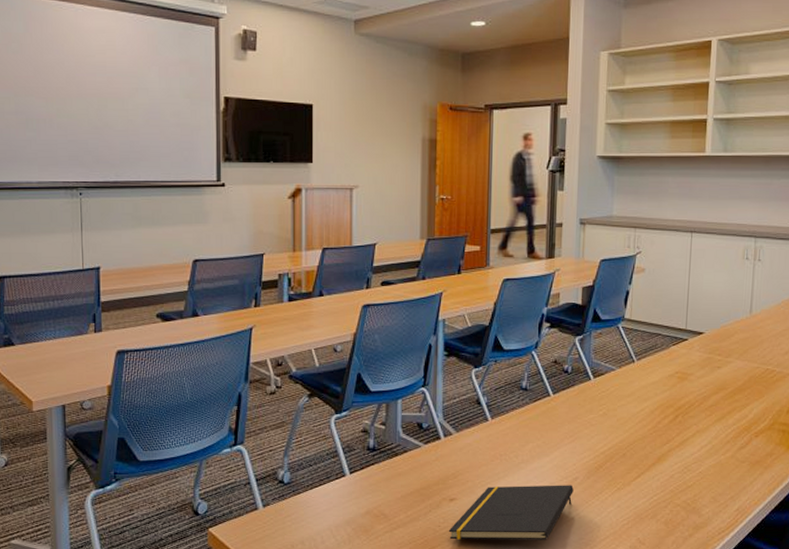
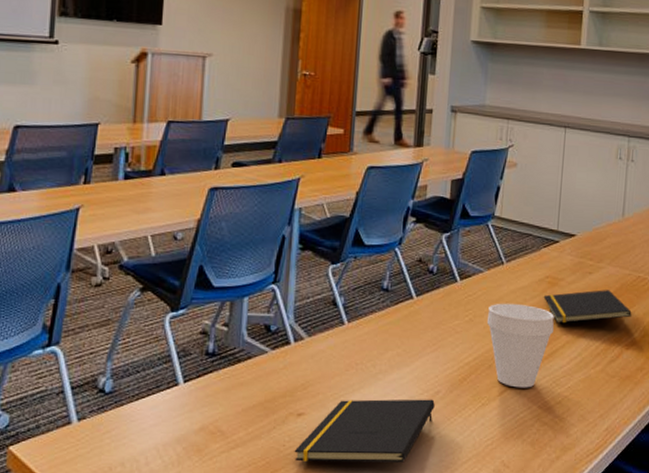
cup: none [621,397,685,474] -> present [487,303,554,388]
notepad: none [674,382,761,415] -> present [544,290,632,324]

